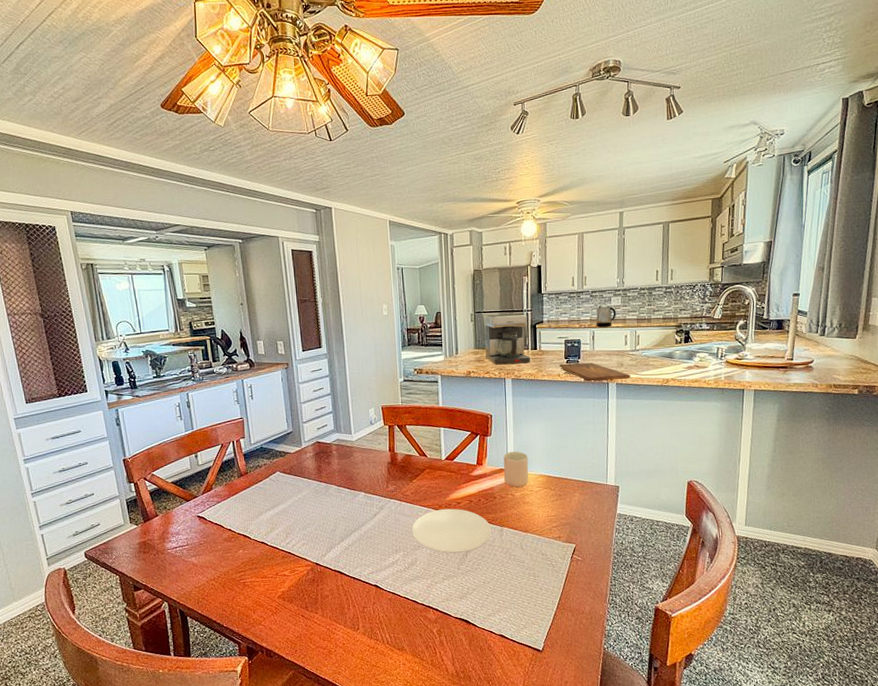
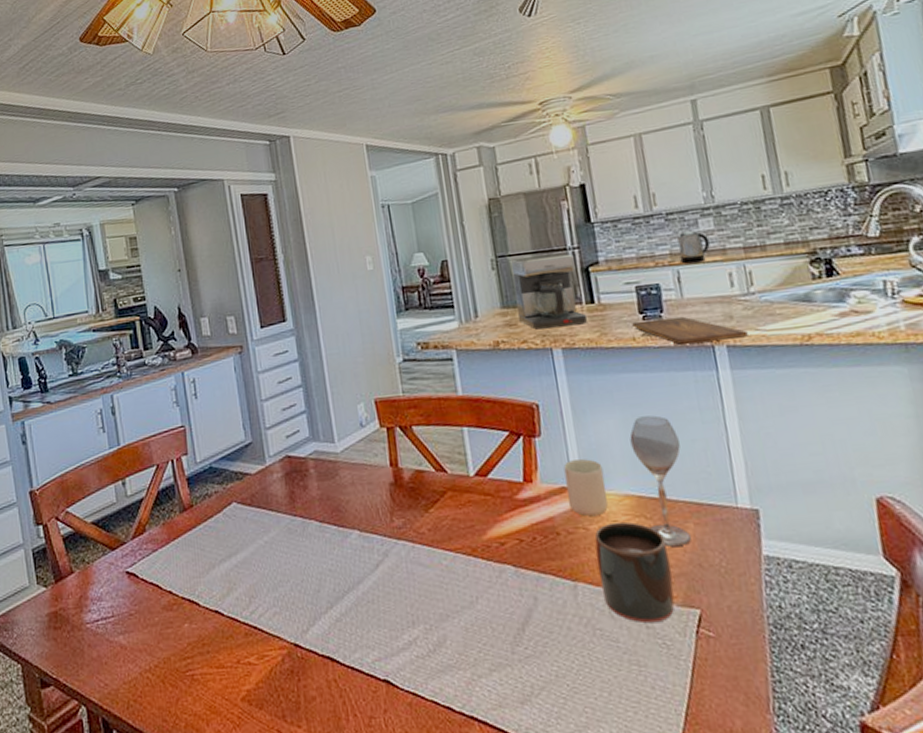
plate: present [412,508,492,554] -> none [434,552,560,628]
mug: none [517,491,562,552] -> present [594,521,675,624]
wineglass: none [548,426,579,507] -> present [629,415,691,546]

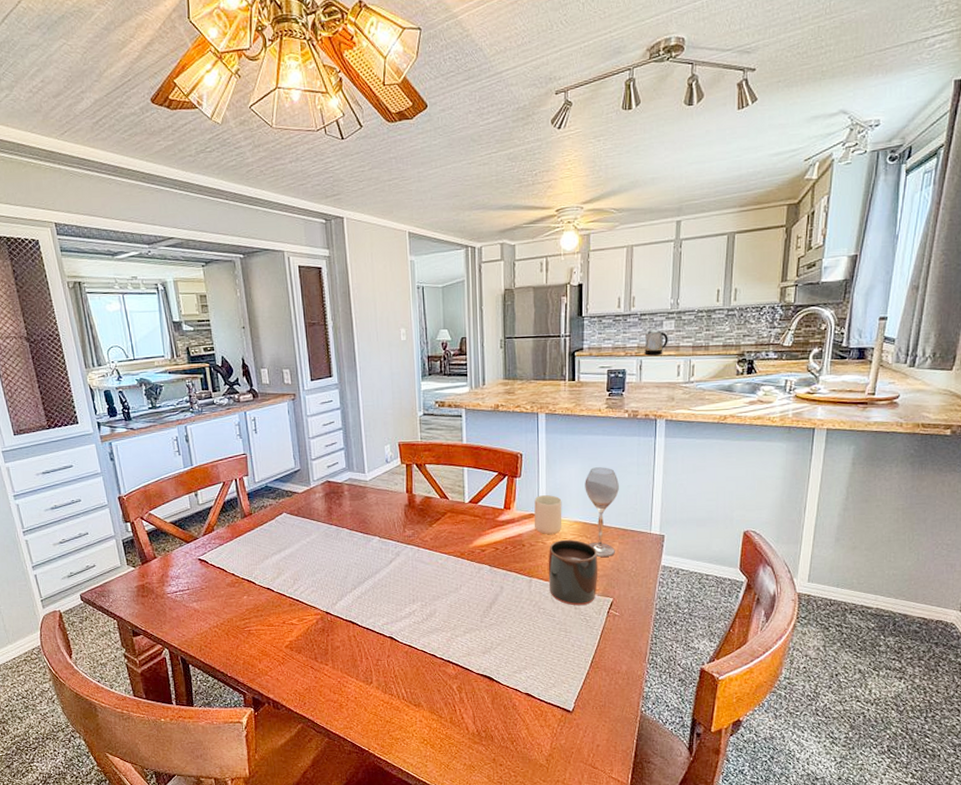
coffee maker: present [511,253,588,330] -> none [515,339,568,398]
cutting board: present [632,316,748,344] -> none [600,395,682,416]

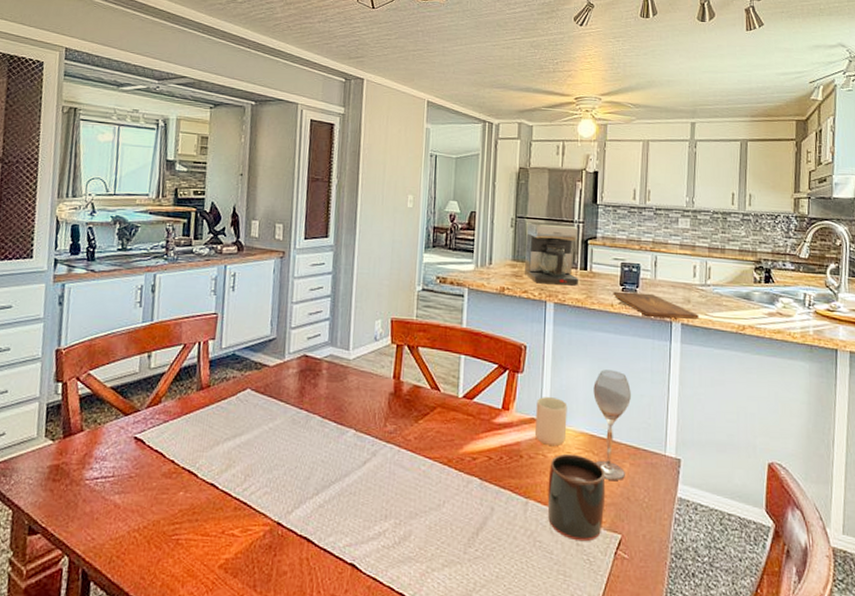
coffee maker: none [515,339,568,398] -> present [525,221,579,286]
cutting board: none [600,395,682,416] -> present [613,291,699,319]
kettle: present [644,330,668,356] -> none [659,226,684,253]

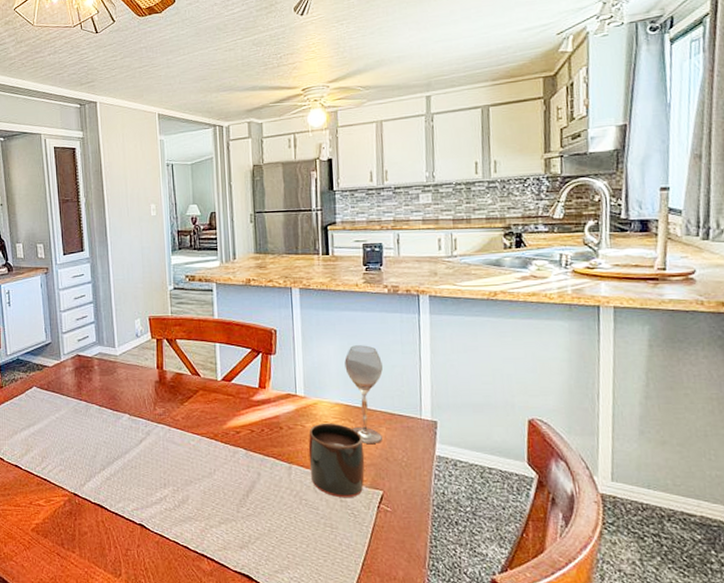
coffee maker: present [525,221,579,286] -> none [266,213,322,272]
cup: present [534,397,568,447] -> none [291,374,322,418]
cutting board: present [613,291,699,319] -> none [357,270,447,292]

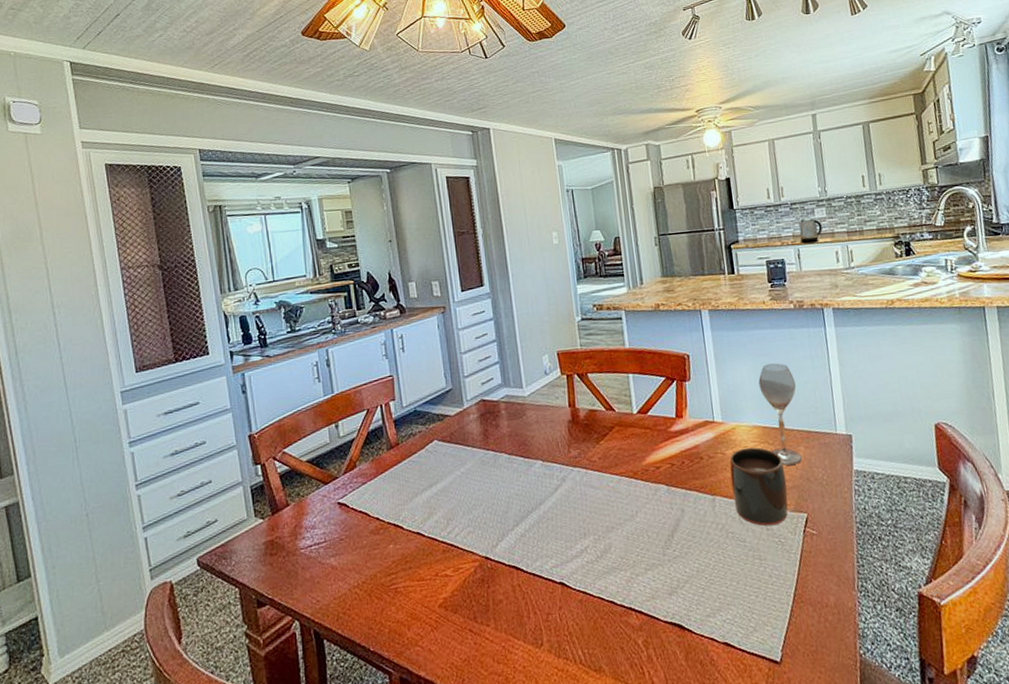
kettle: none [400,203,426,229] -> present [799,218,823,244]

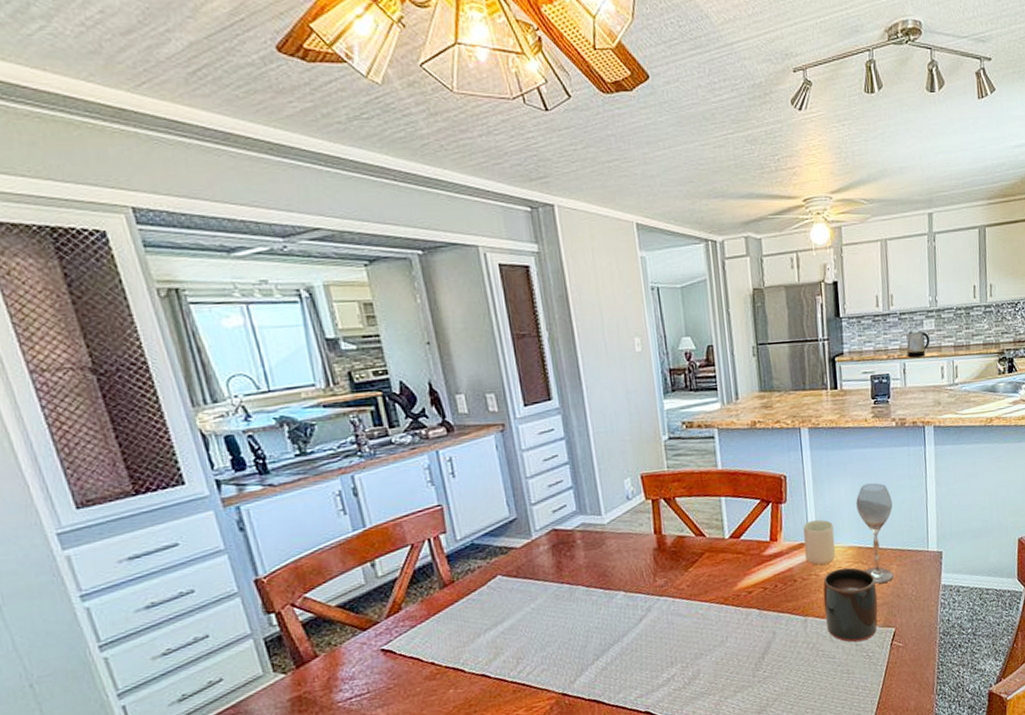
cup: none [707,398,741,444] -> present [803,519,835,565]

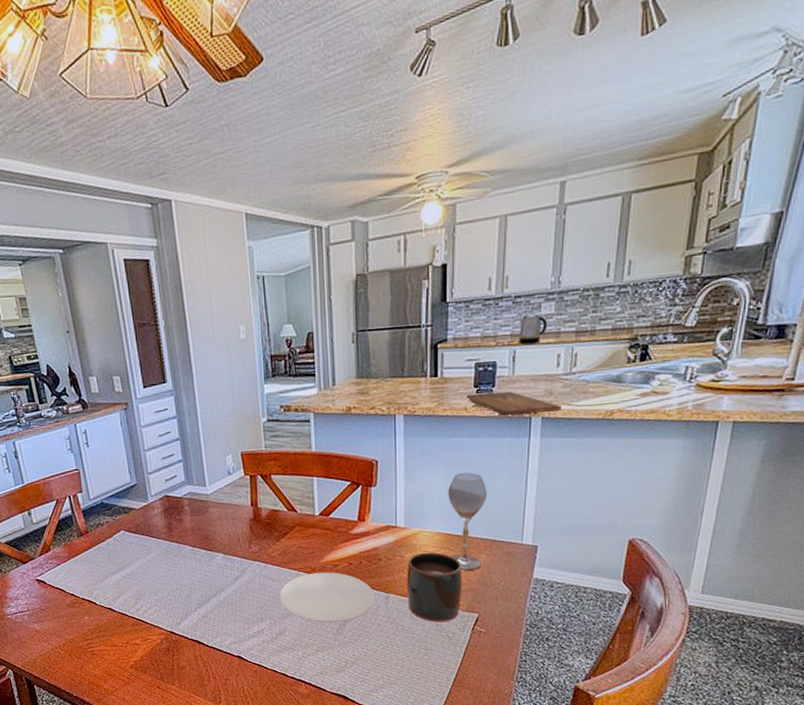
plate: none [690,599,794,659] -> present [280,572,376,623]
cup: present [803,519,835,565] -> none [391,505,423,548]
cutting board: none [865,402,950,425] -> present [467,391,562,415]

